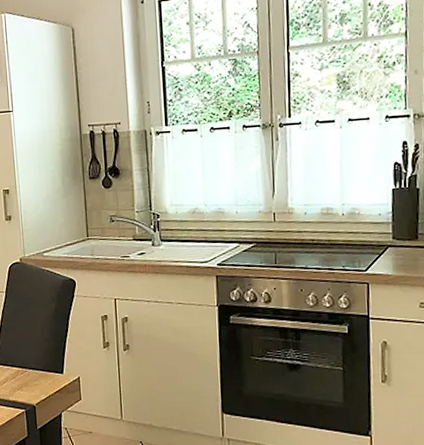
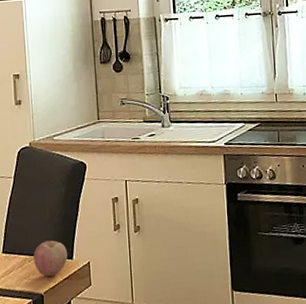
apple: none [26,354,58,389] -> present [33,240,67,277]

